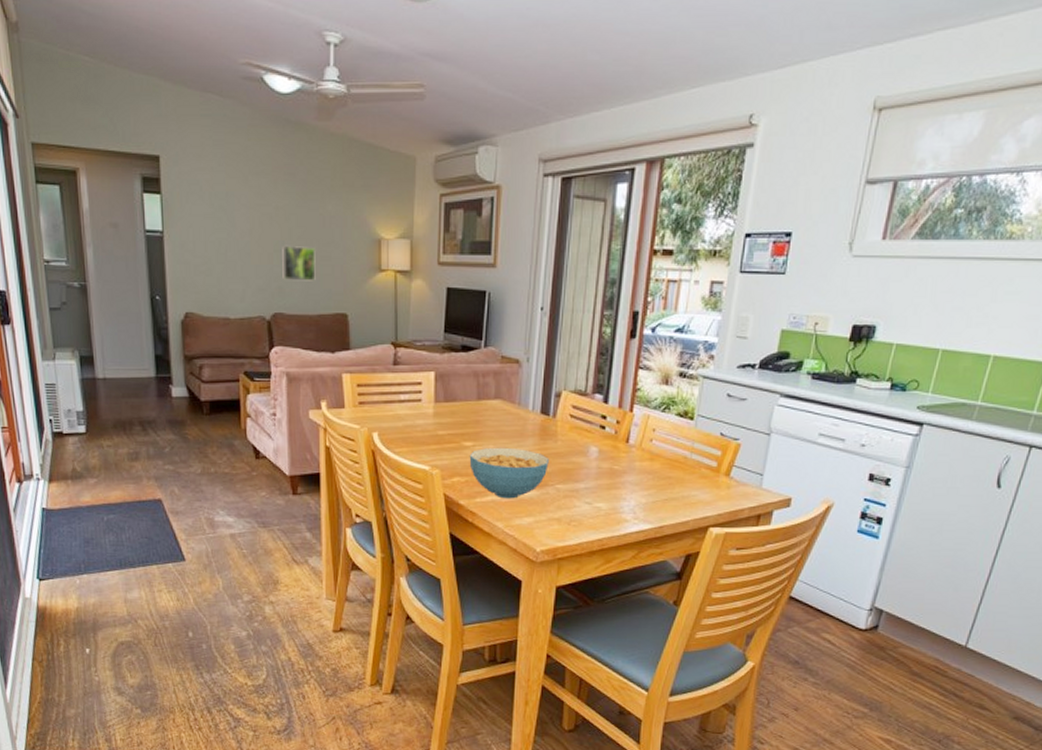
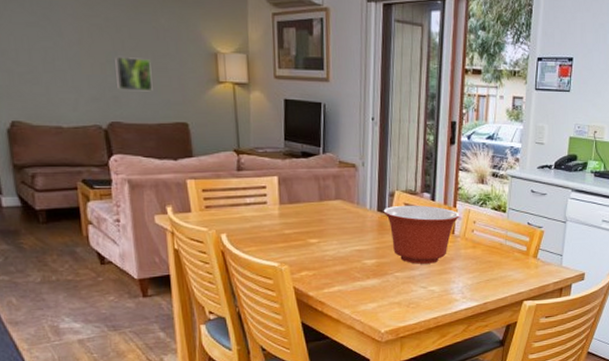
cereal bowl: present [469,447,549,499] -> none [315,242,387,288]
mixing bowl: none [547,407,637,476] -> present [383,205,460,264]

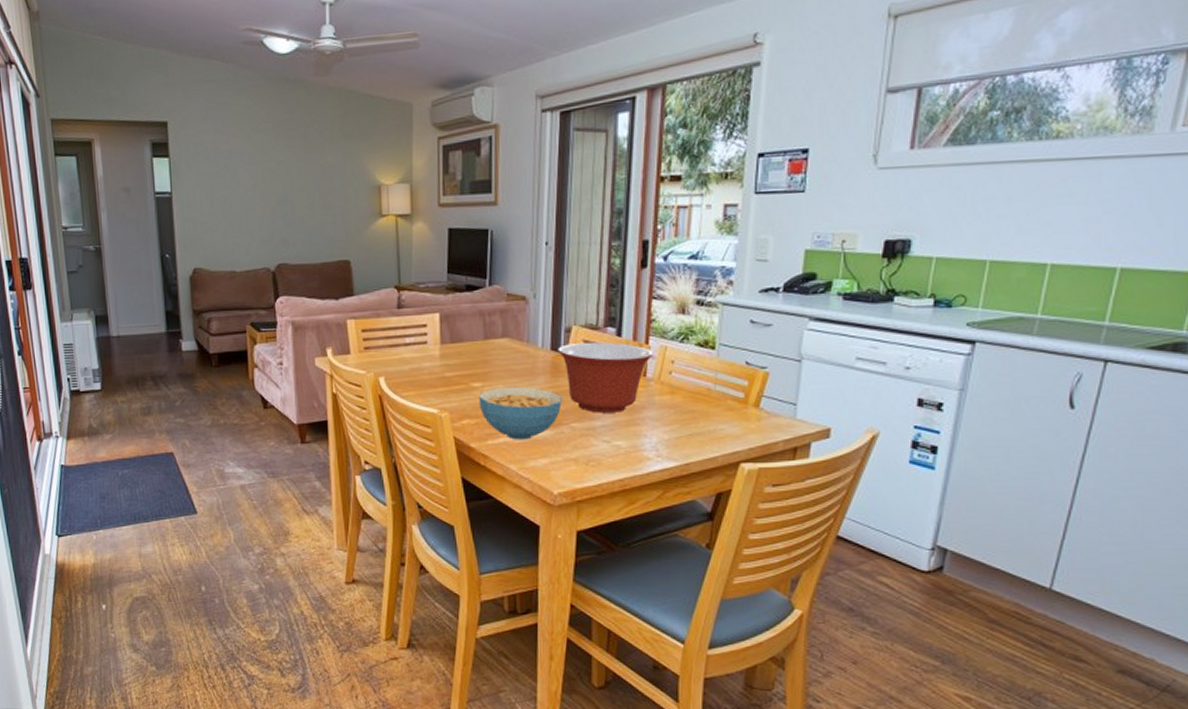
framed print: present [115,56,153,92] -> none [284,197,318,232]
cereal bowl: none [315,242,387,288] -> present [478,386,562,440]

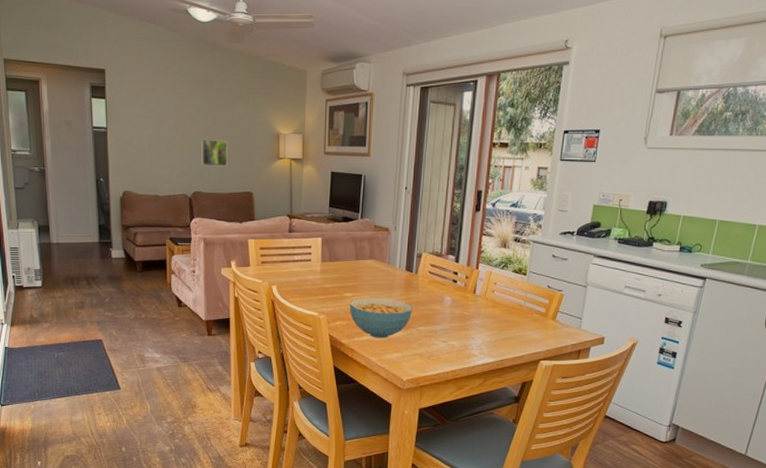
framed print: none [284,197,318,232] -> present [201,138,228,167]
mixing bowl: present [557,342,654,413] -> none [411,265,482,320]

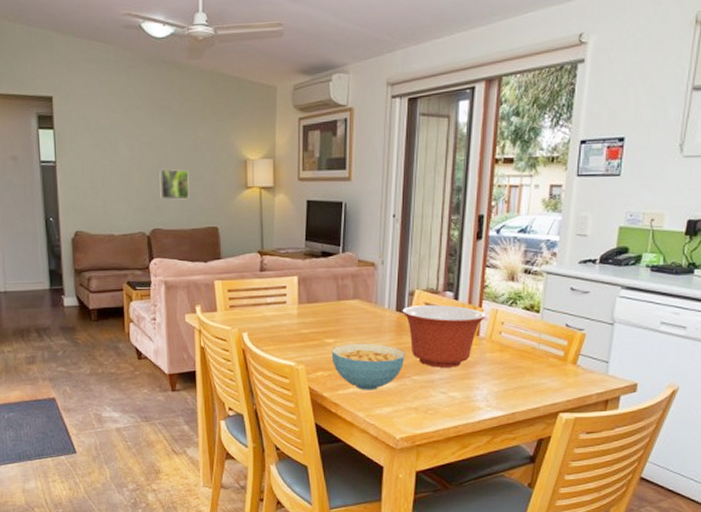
mixing bowl: none [411,265,482,320] -> present [402,304,486,368]

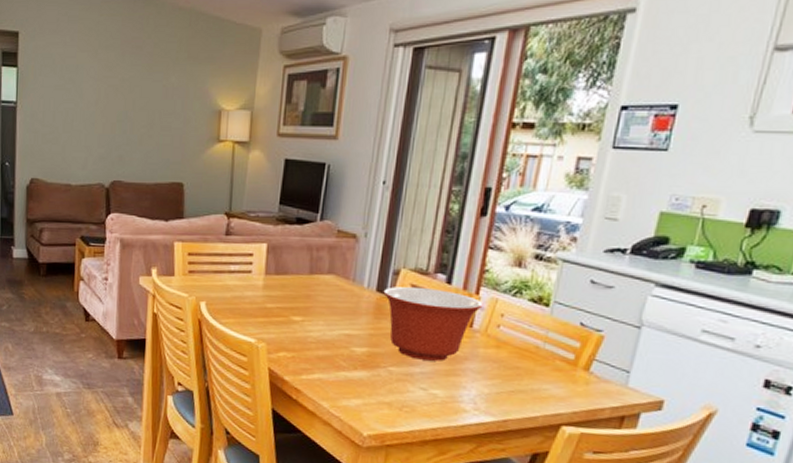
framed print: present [159,168,190,200] -> none [123,115,157,151]
cereal bowl: present [331,343,405,390] -> none [297,324,382,379]

